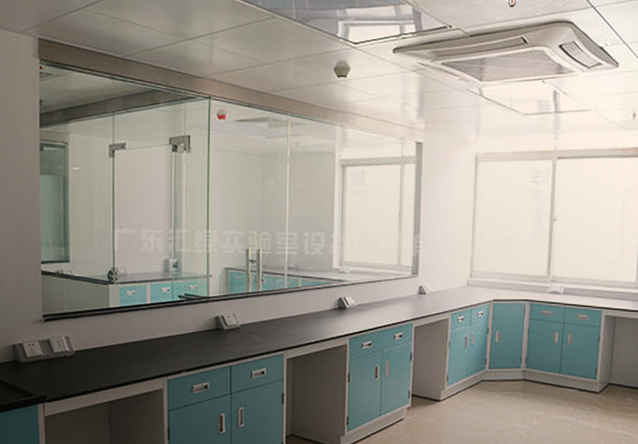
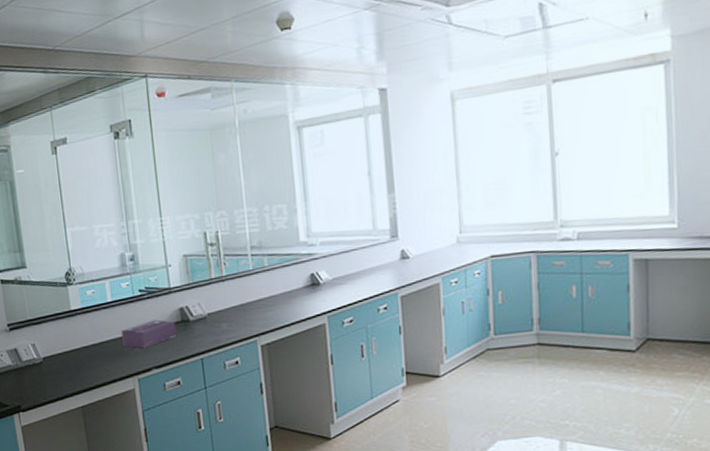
tissue box: none [156,325,210,352] -> present [121,319,177,349]

